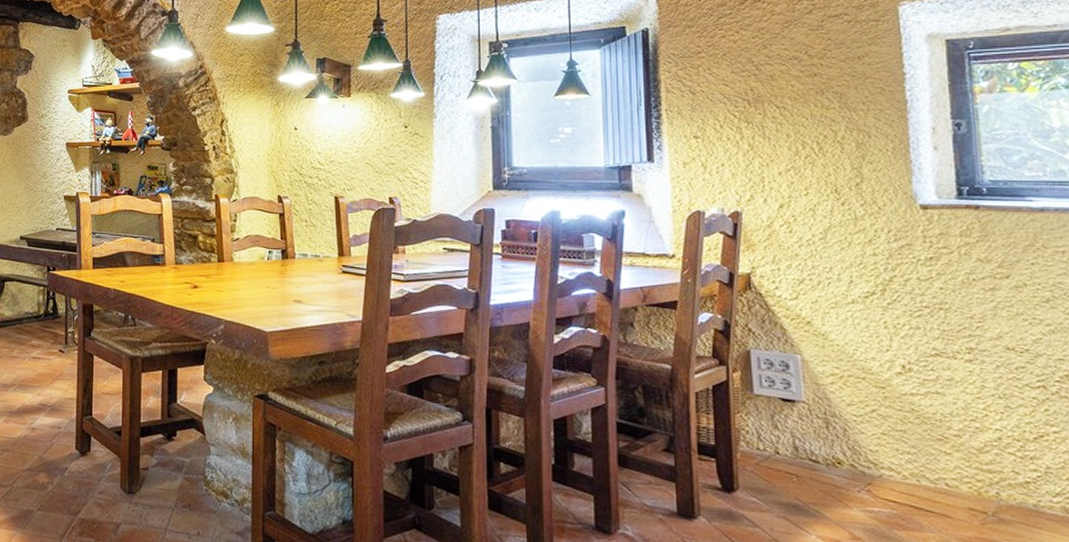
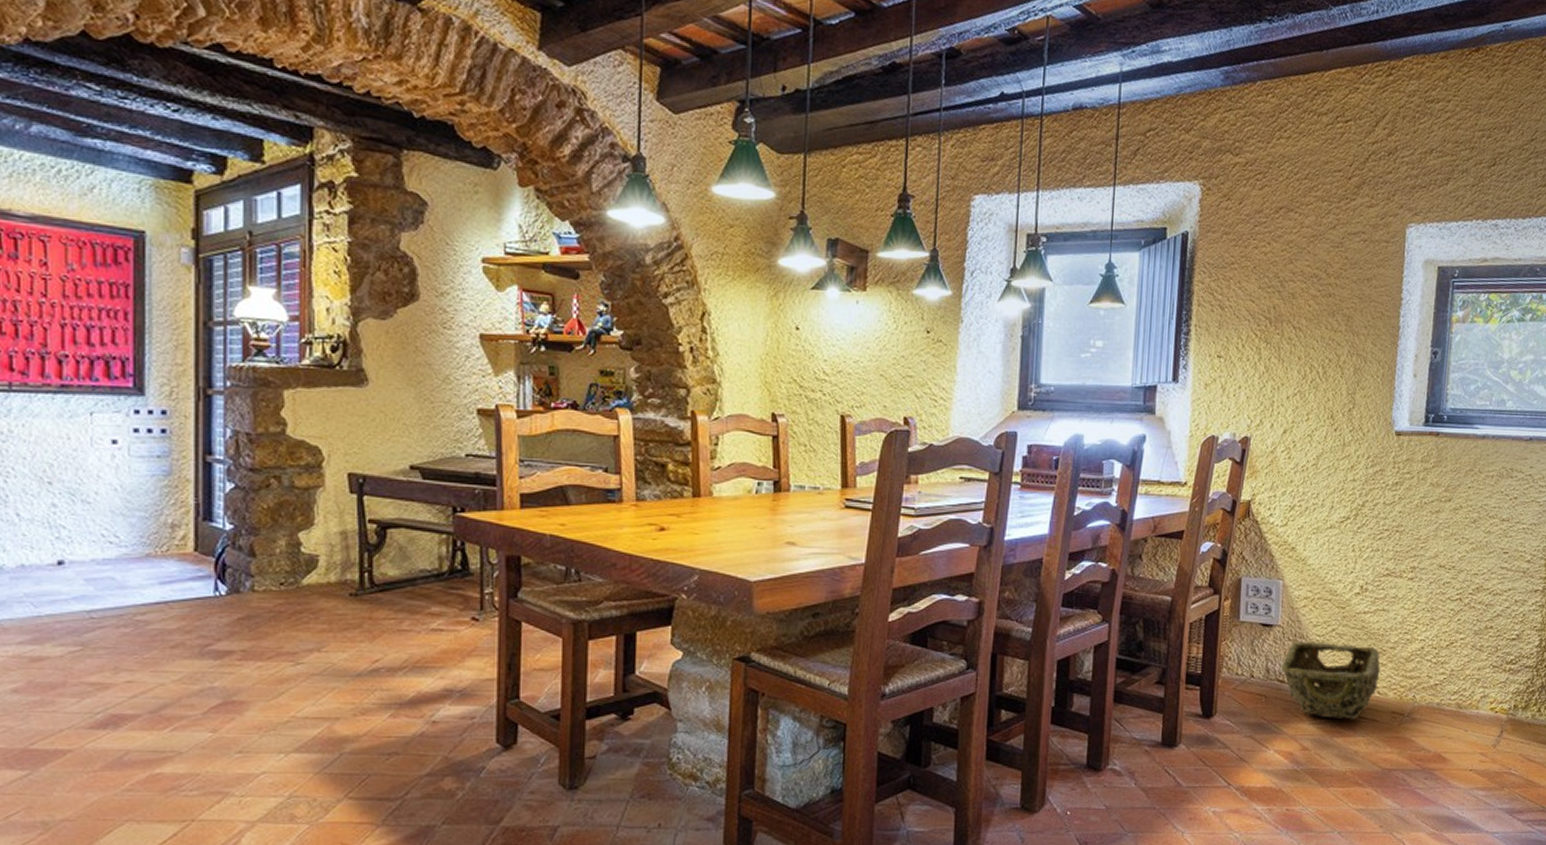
woven basket: none [811,420,945,512] -> present [1280,642,1381,720]

